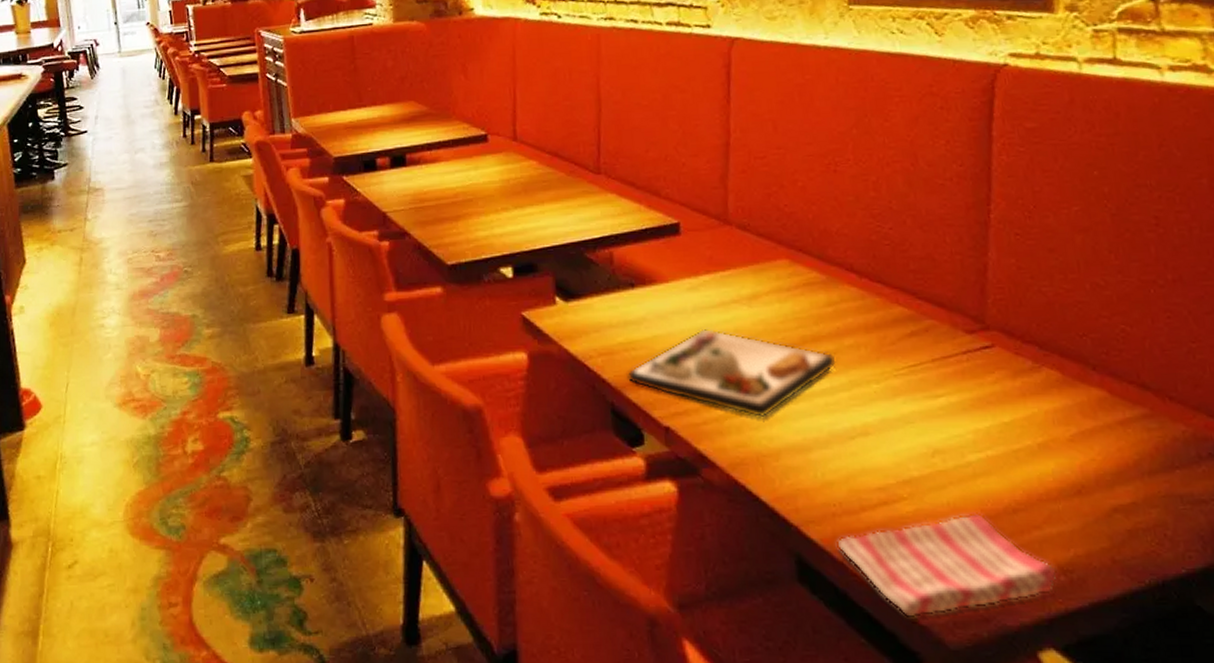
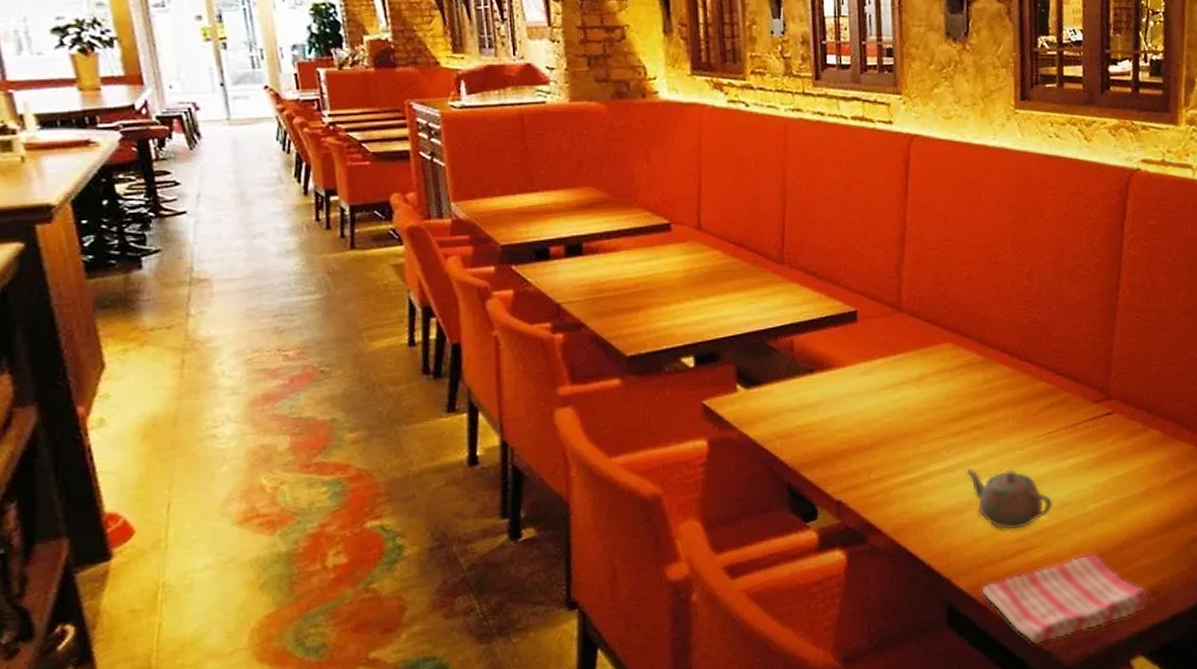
dinner plate: present [626,328,836,418] -> none [803,408,988,487]
teapot: none [812,400,922,476] -> present [966,468,1053,530]

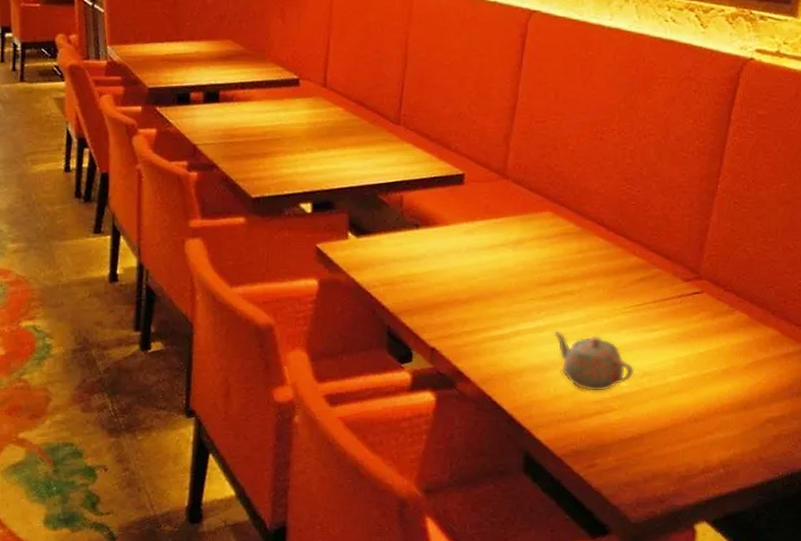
dish towel: present [981,552,1149,646] -> none [558,421,718,500]

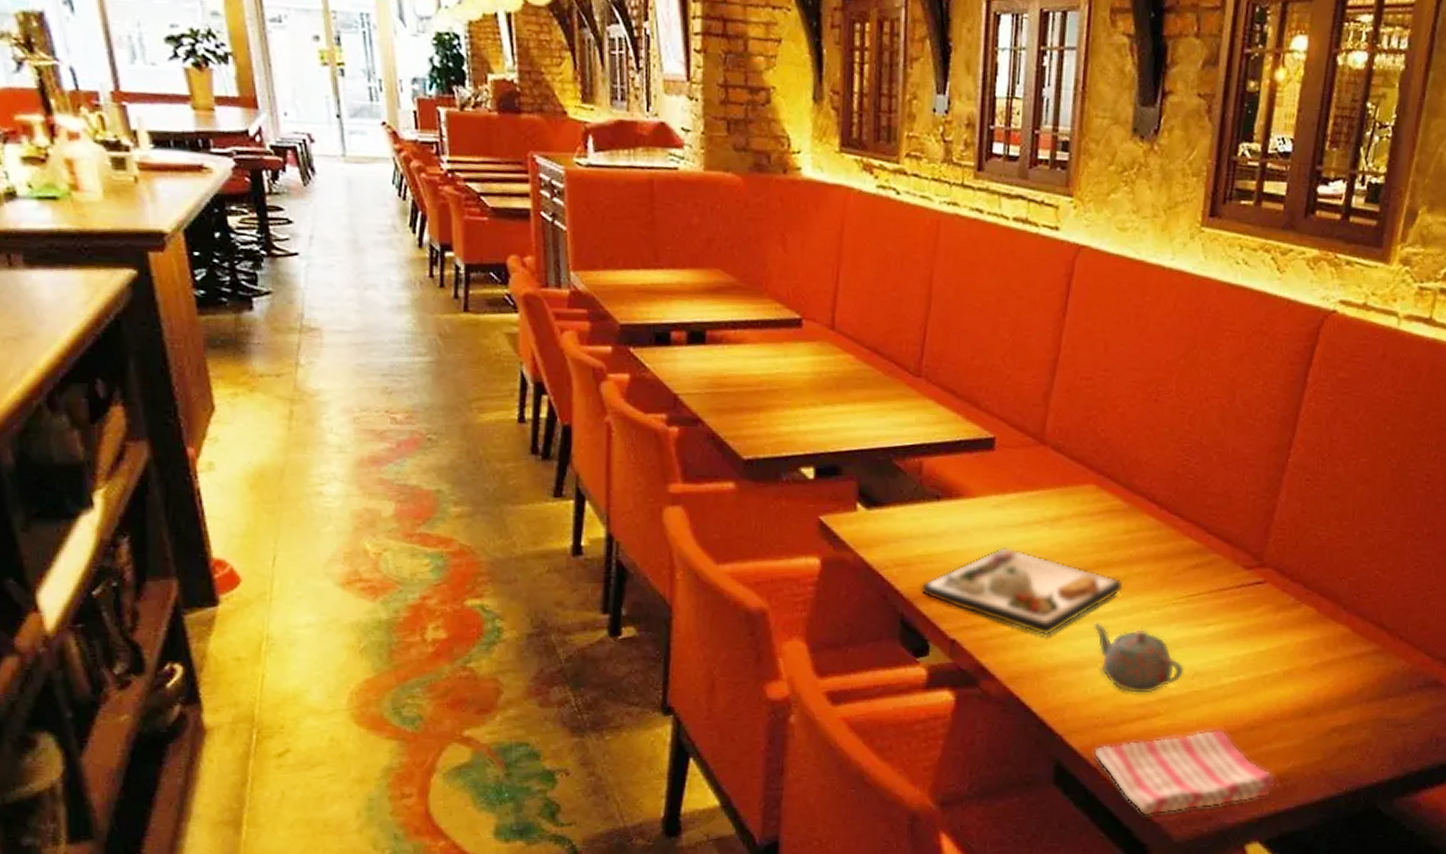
dinner plate: none [403,266,578,343] -> present [920,546,1123,636]
dish towel: none [558,421,718,500] -> present [1094,728,1275,817]

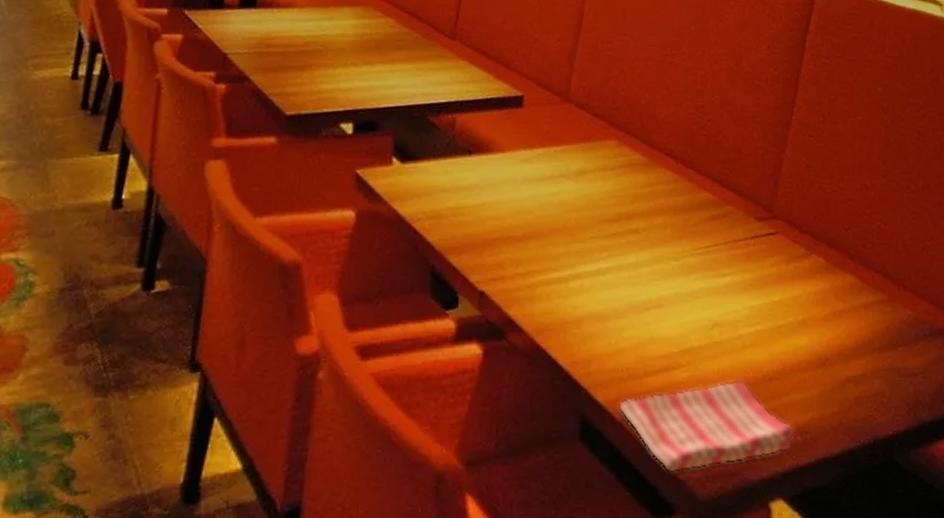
dinner plate: present [920,546,1123,636] -> none [451,199,644,287]
teapot: present [1094,622,1185,693] -> none [617,273,704,345]

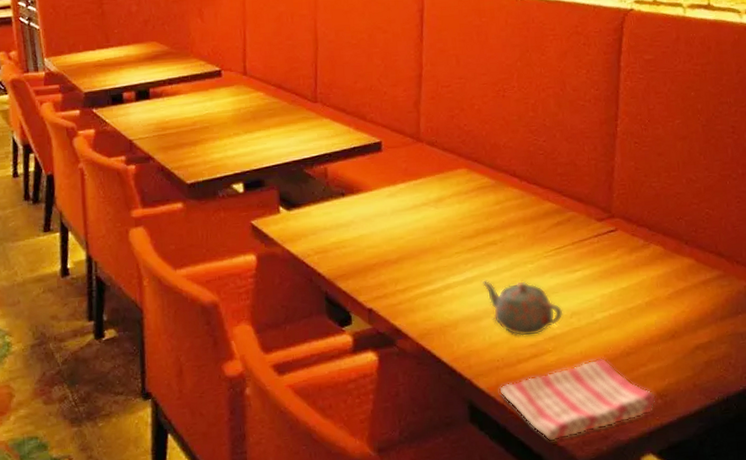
teapot: none [617,273,704,345] -> present [483,280,563,336]

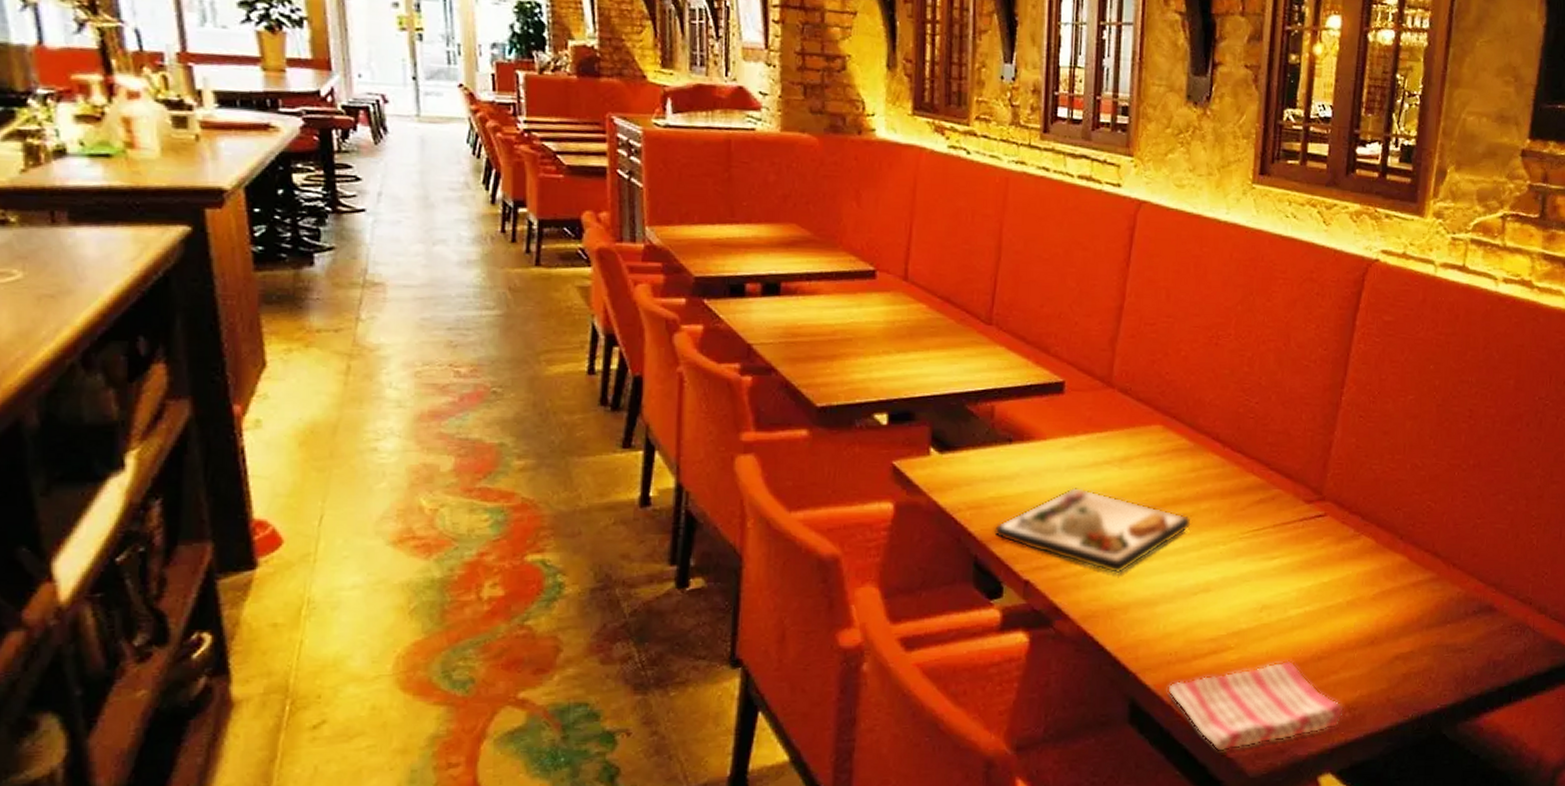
dinner plate: none [338,226,501,297] -> present [993,486,1191,574]
teapot: present [483,280,563,336] -> none [1164,559,1253,628]

